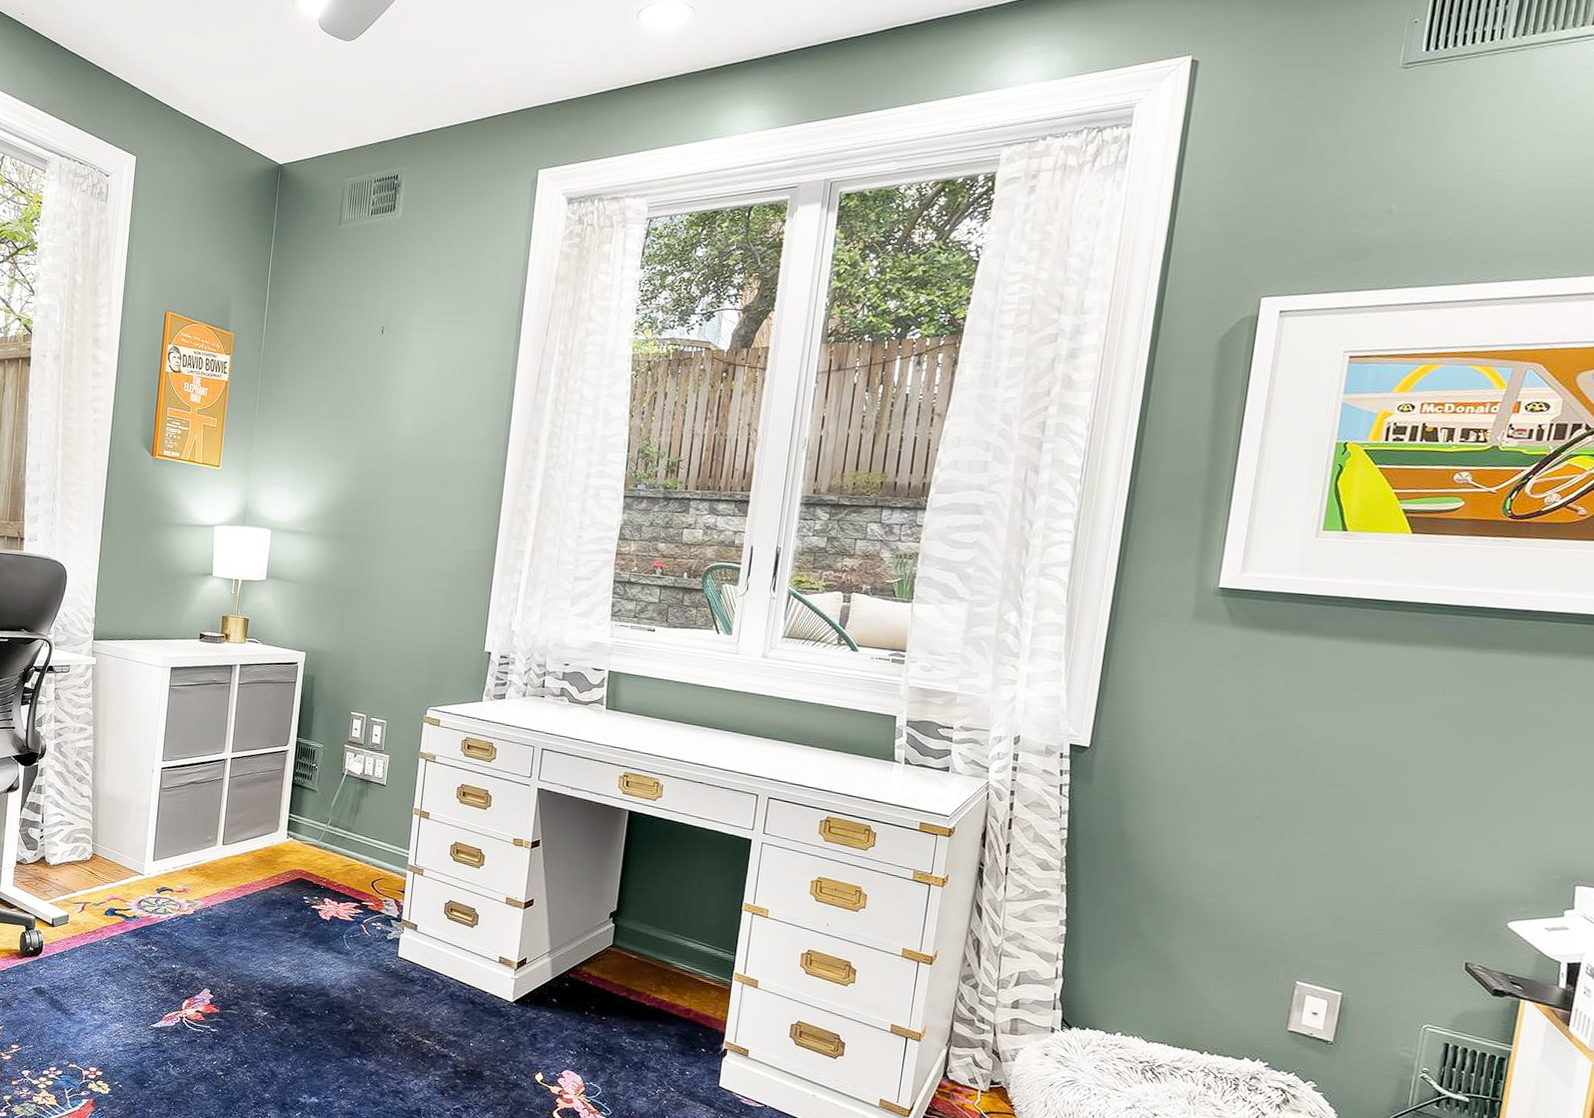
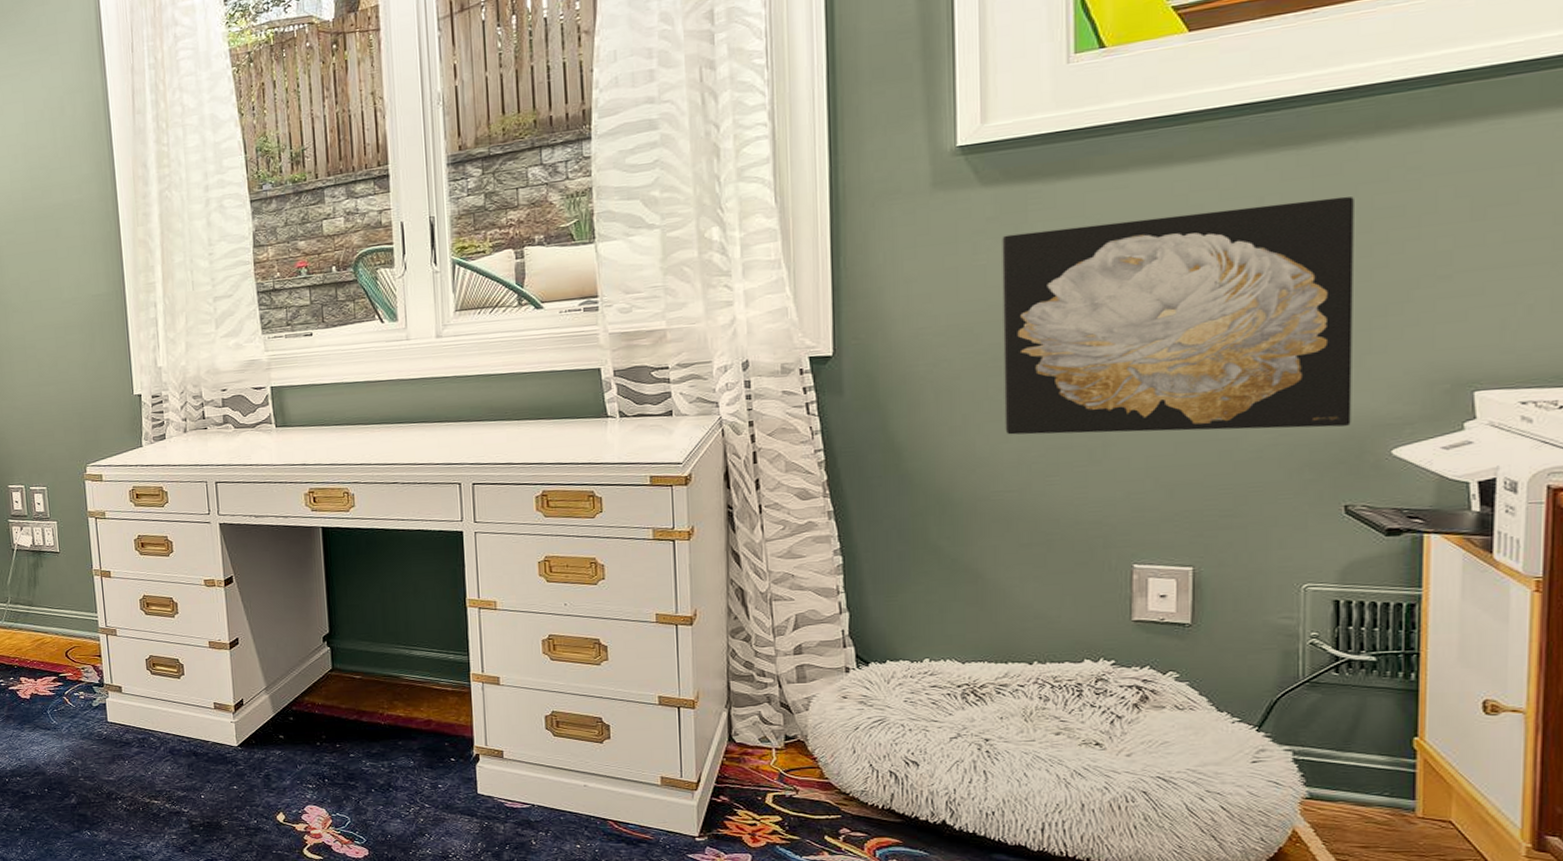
wall art: none [1215,673,1513,895] -> present [1002,196,1354,435]

